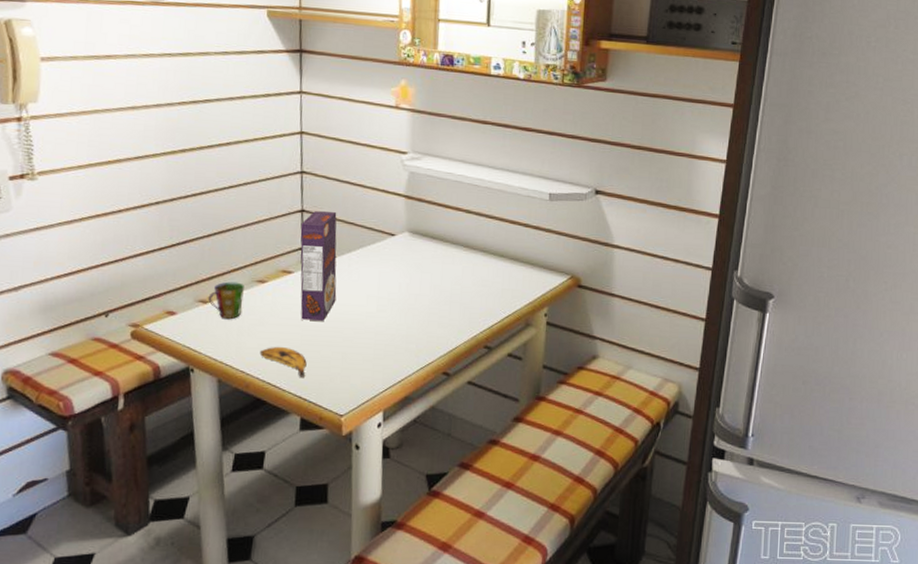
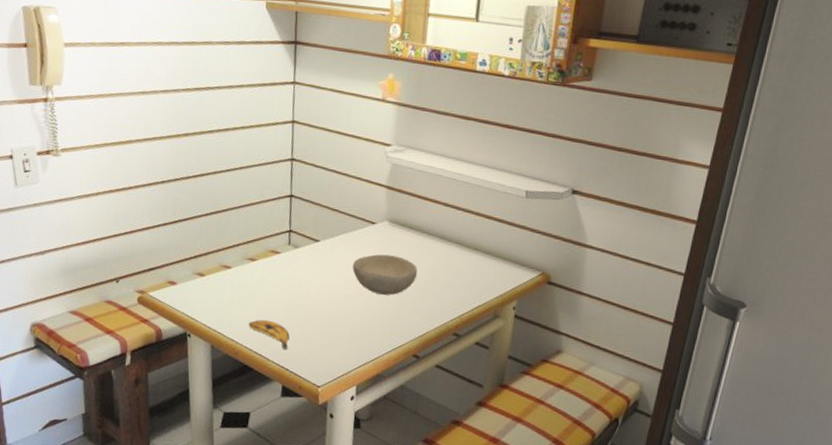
cup: present [208,281,244,319] -> none [204,258,237,292]
cereal box: present [300,211,337,321] -> none [286,197,323,299]
bowl: none [373,267,443,310] -> present [352,254,418,295]

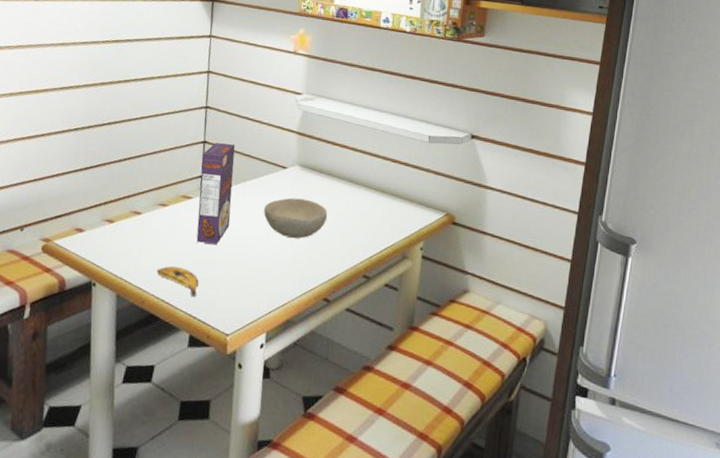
cereal box: none [286,197,323,299] -> present [196,143,236,244]

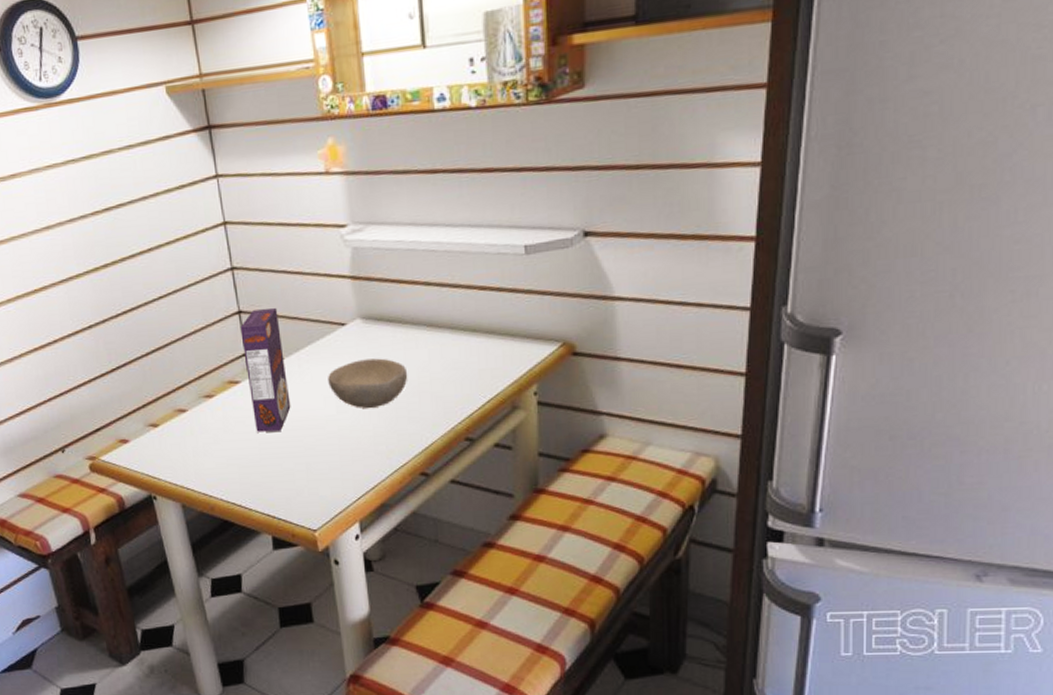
banana: present [156,265,199,297] -> none [219,463,270,494]

